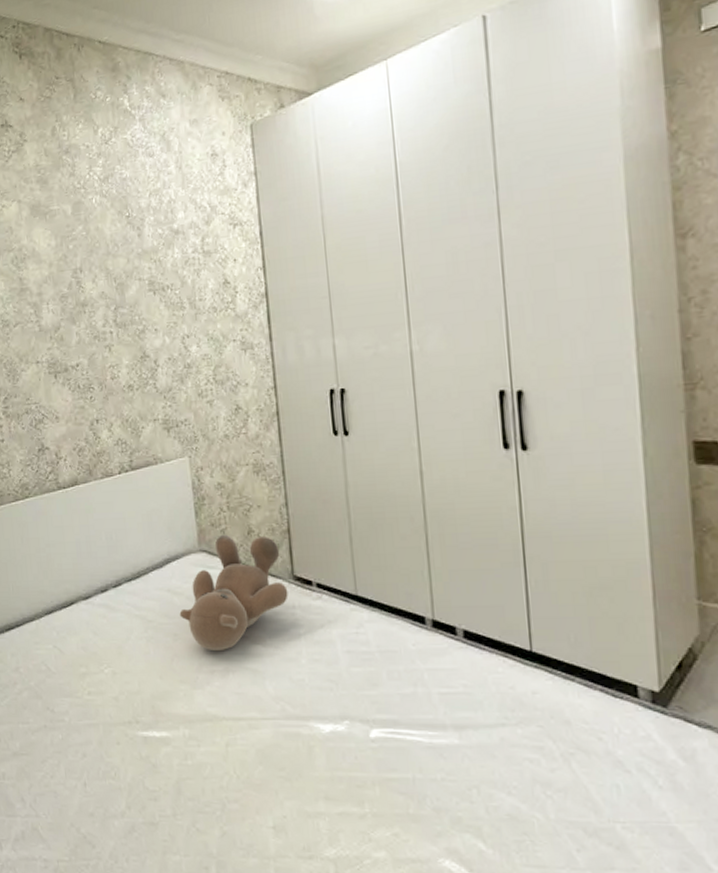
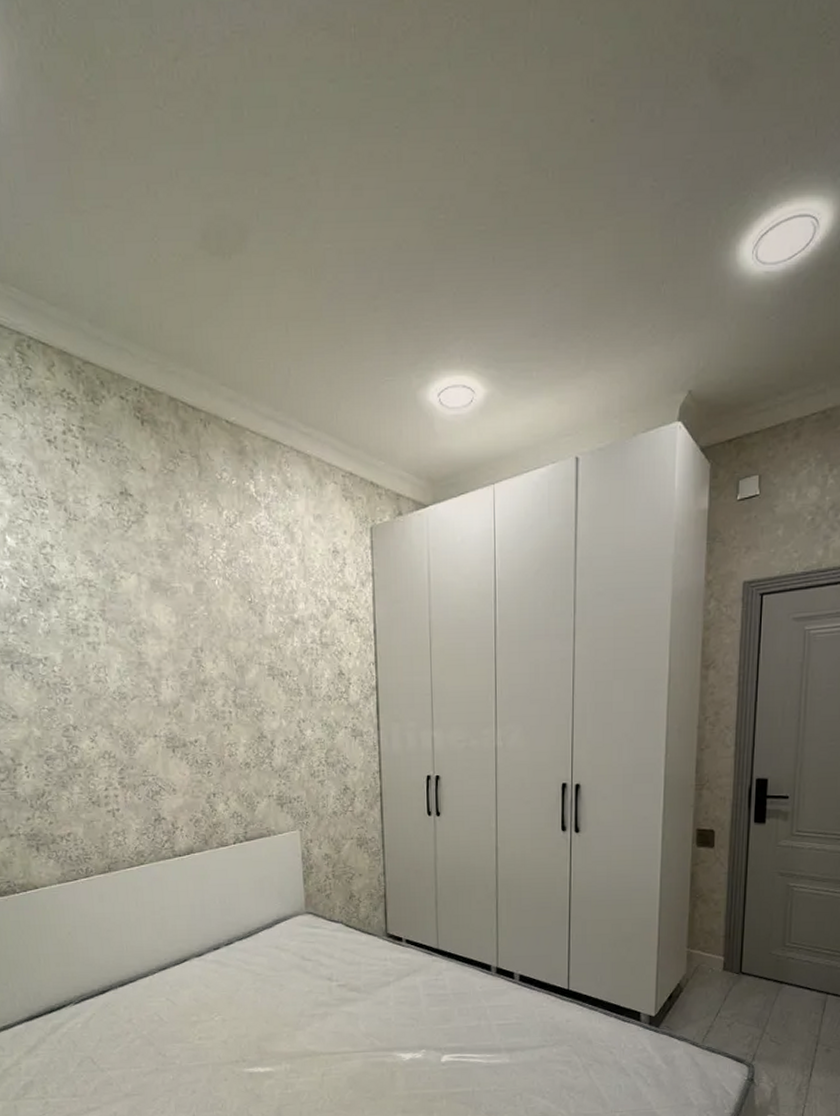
teddy bear: present [179,534,288,652] -> none [286,898,382,998]

